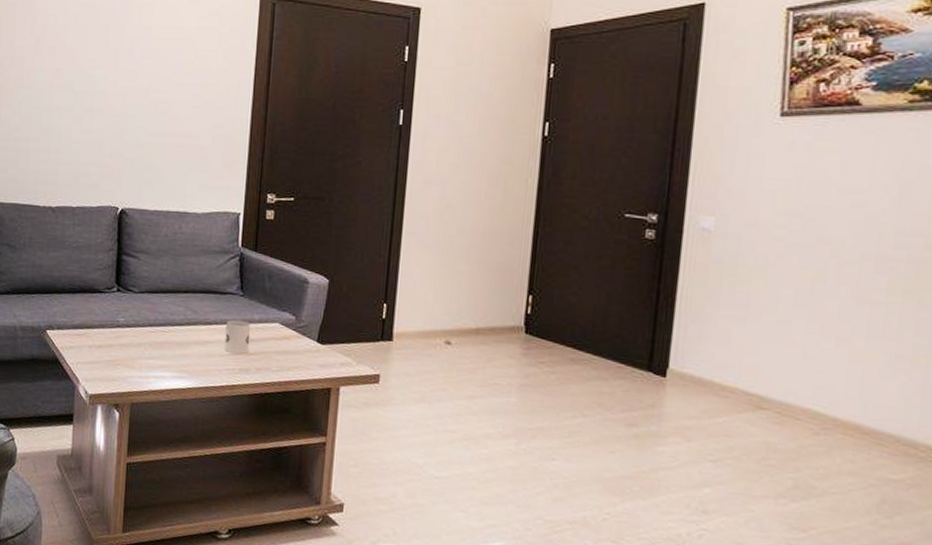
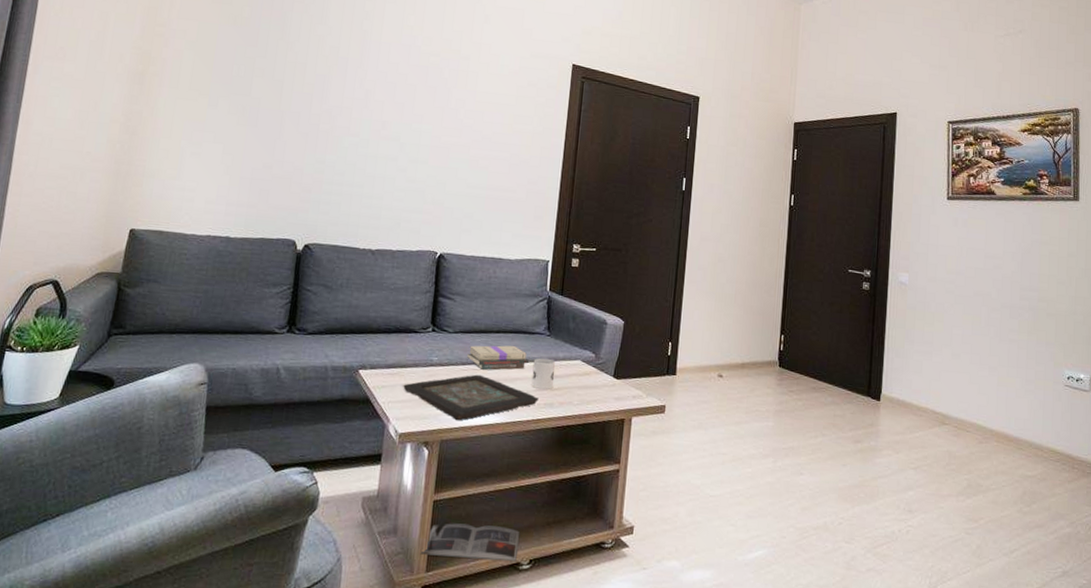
decorative tray: none [91,336,233,384] -> present [403,374,539,420]
magazine: none [116,486,218,529] -> present [420,523,521,561]
books: none [155,306,220,333] -> present [467,345,528,371]

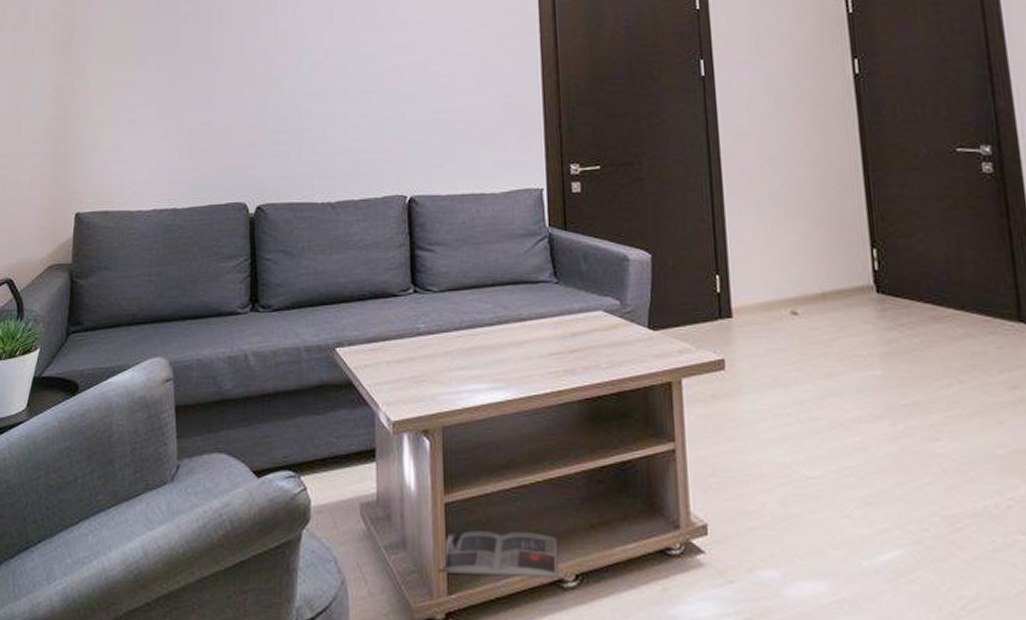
decorative tray: present [403,374,539,420] -> none [389,340,556,399]
books: present [467,345,528,371] -> none [460,299,536,336]
mug: present [531,358,556,390] -> none [542,312,573,353]

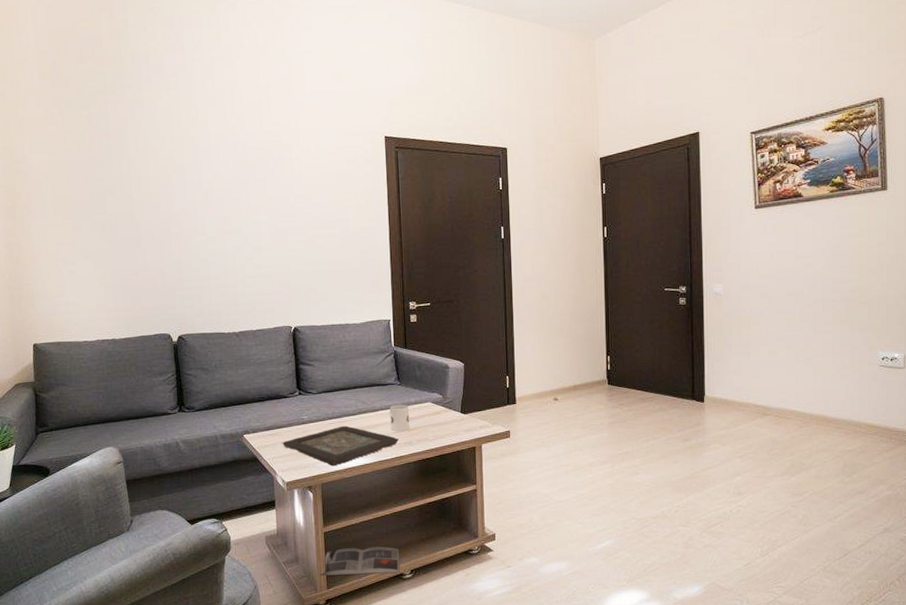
decorative tray: none [389,340,556,399] -> present [282,425,399,465]
mug: none [542,312,573,353] -> present [389,404,410,432]

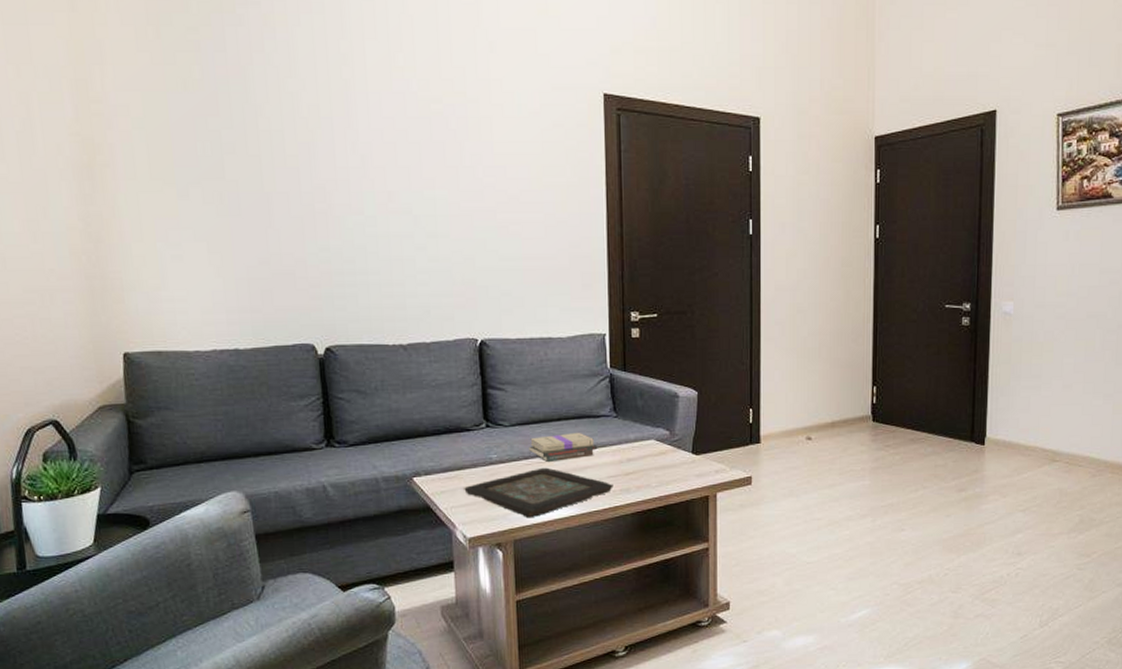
magazine: present [320,546,400,576] -> none [510,618,612,654]
books: none [332,397,385,422] -> present [529,432,597,463]
mug: present [389,404,410,432] -> none [602,441,628,476]

